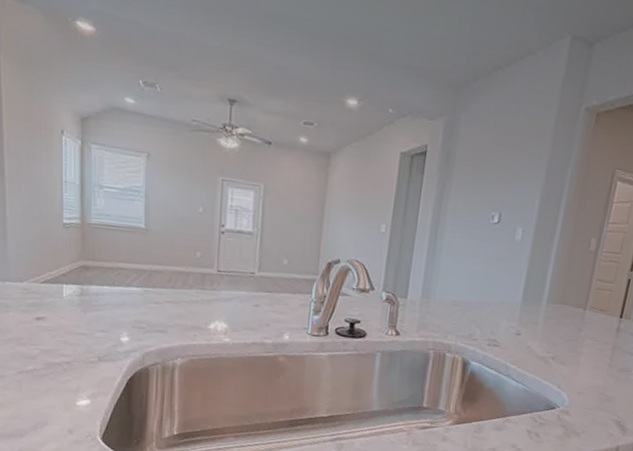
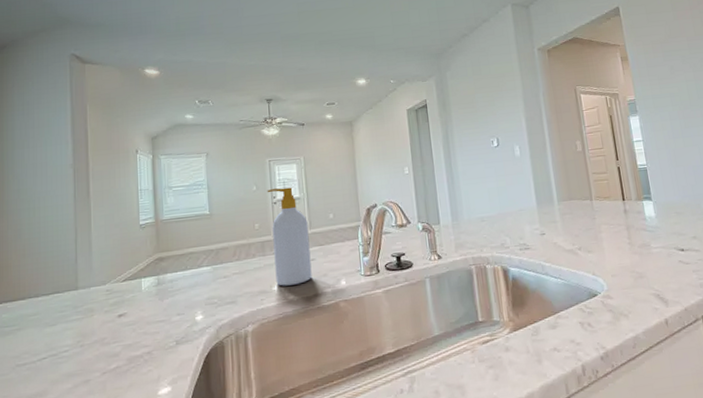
soap bottle: none [212,215,258,329] -> present [267,187,312,286]

